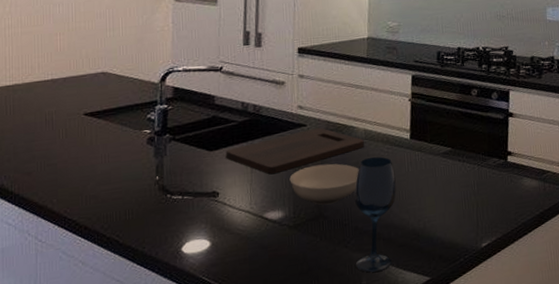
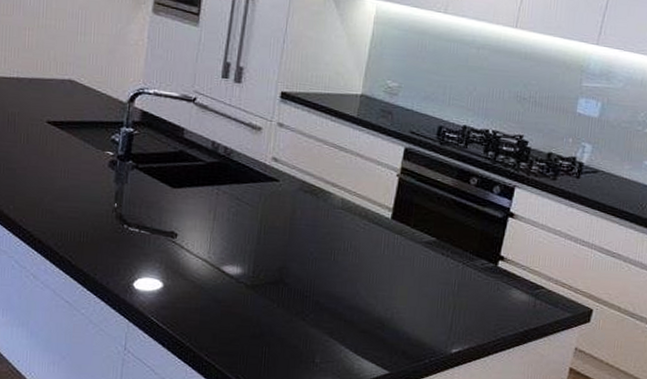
cutting board: present [225,127,364,175] -> none [188,185,340,227]
bowl: present [289,163,359,205] -> none [253,226,330,272]
wineglass: present [354,157,397,273] -> none [310,230,369,353]

